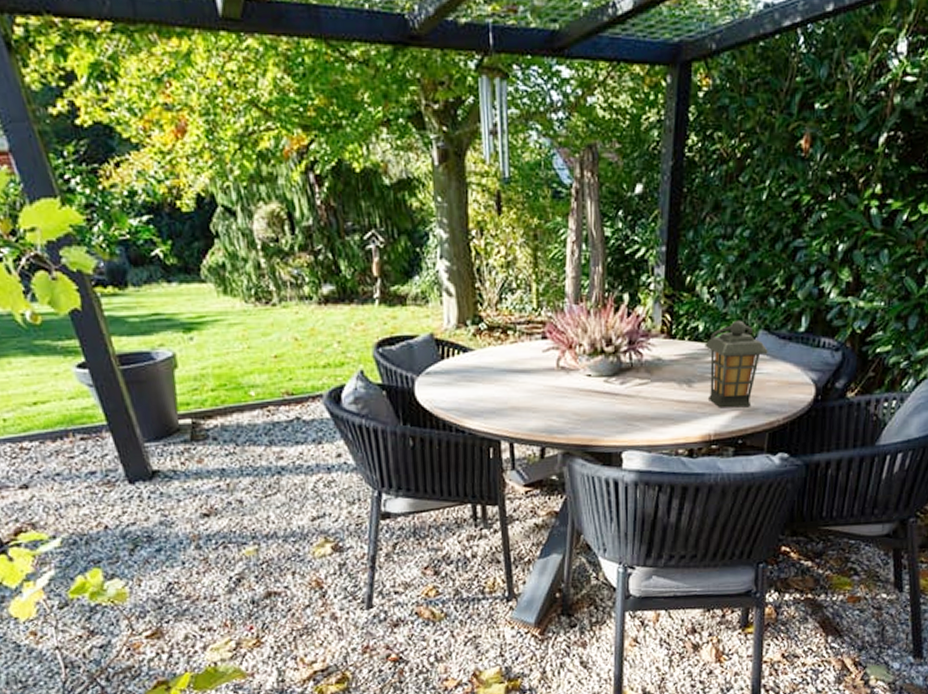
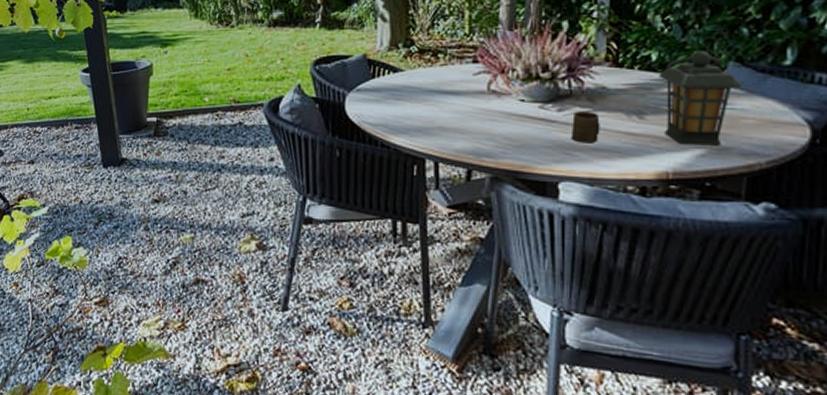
cup: none [632,383,657,414] -> present [570,111,600,144]

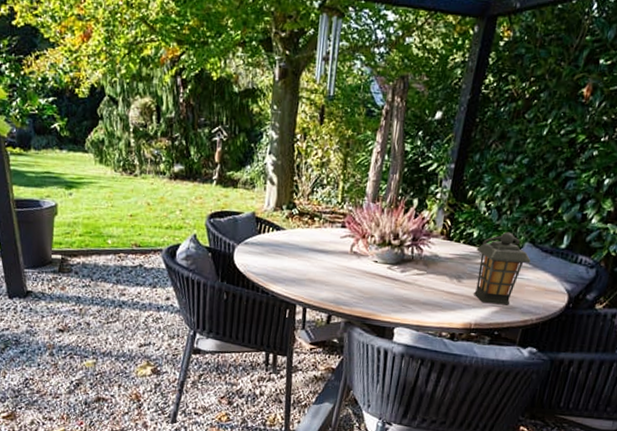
cup: present [570,111,600,144] -> none [407,273,431,299]

